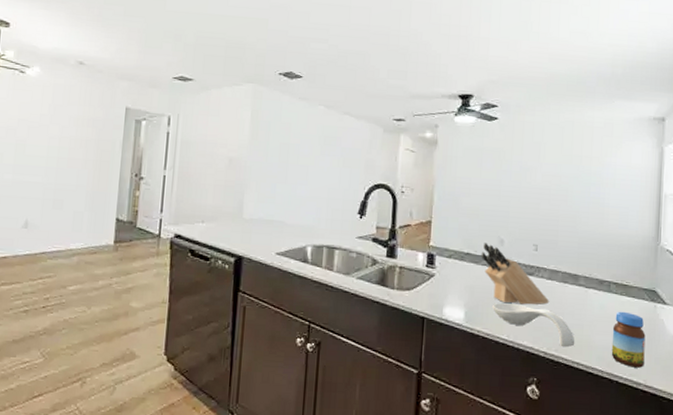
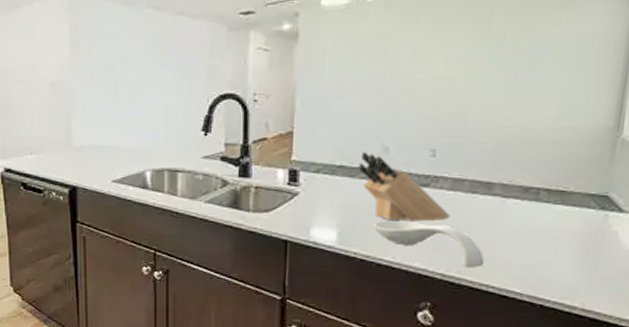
jar: present [611,311,646,368] -> none [535,223,588,289]

